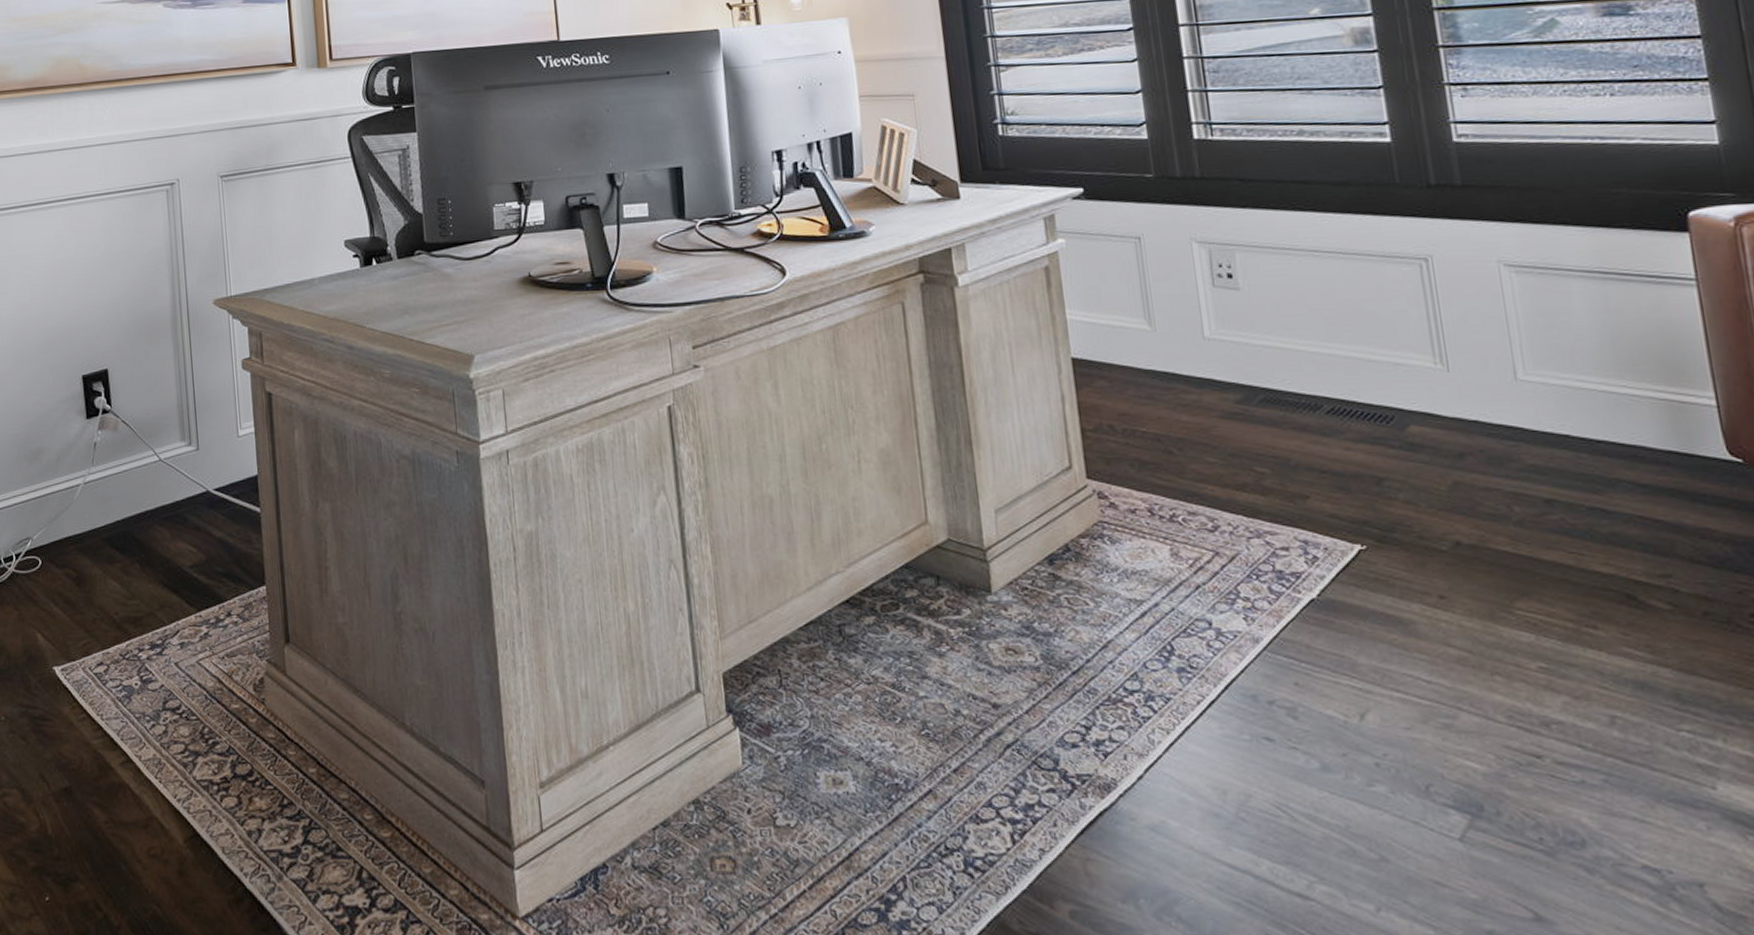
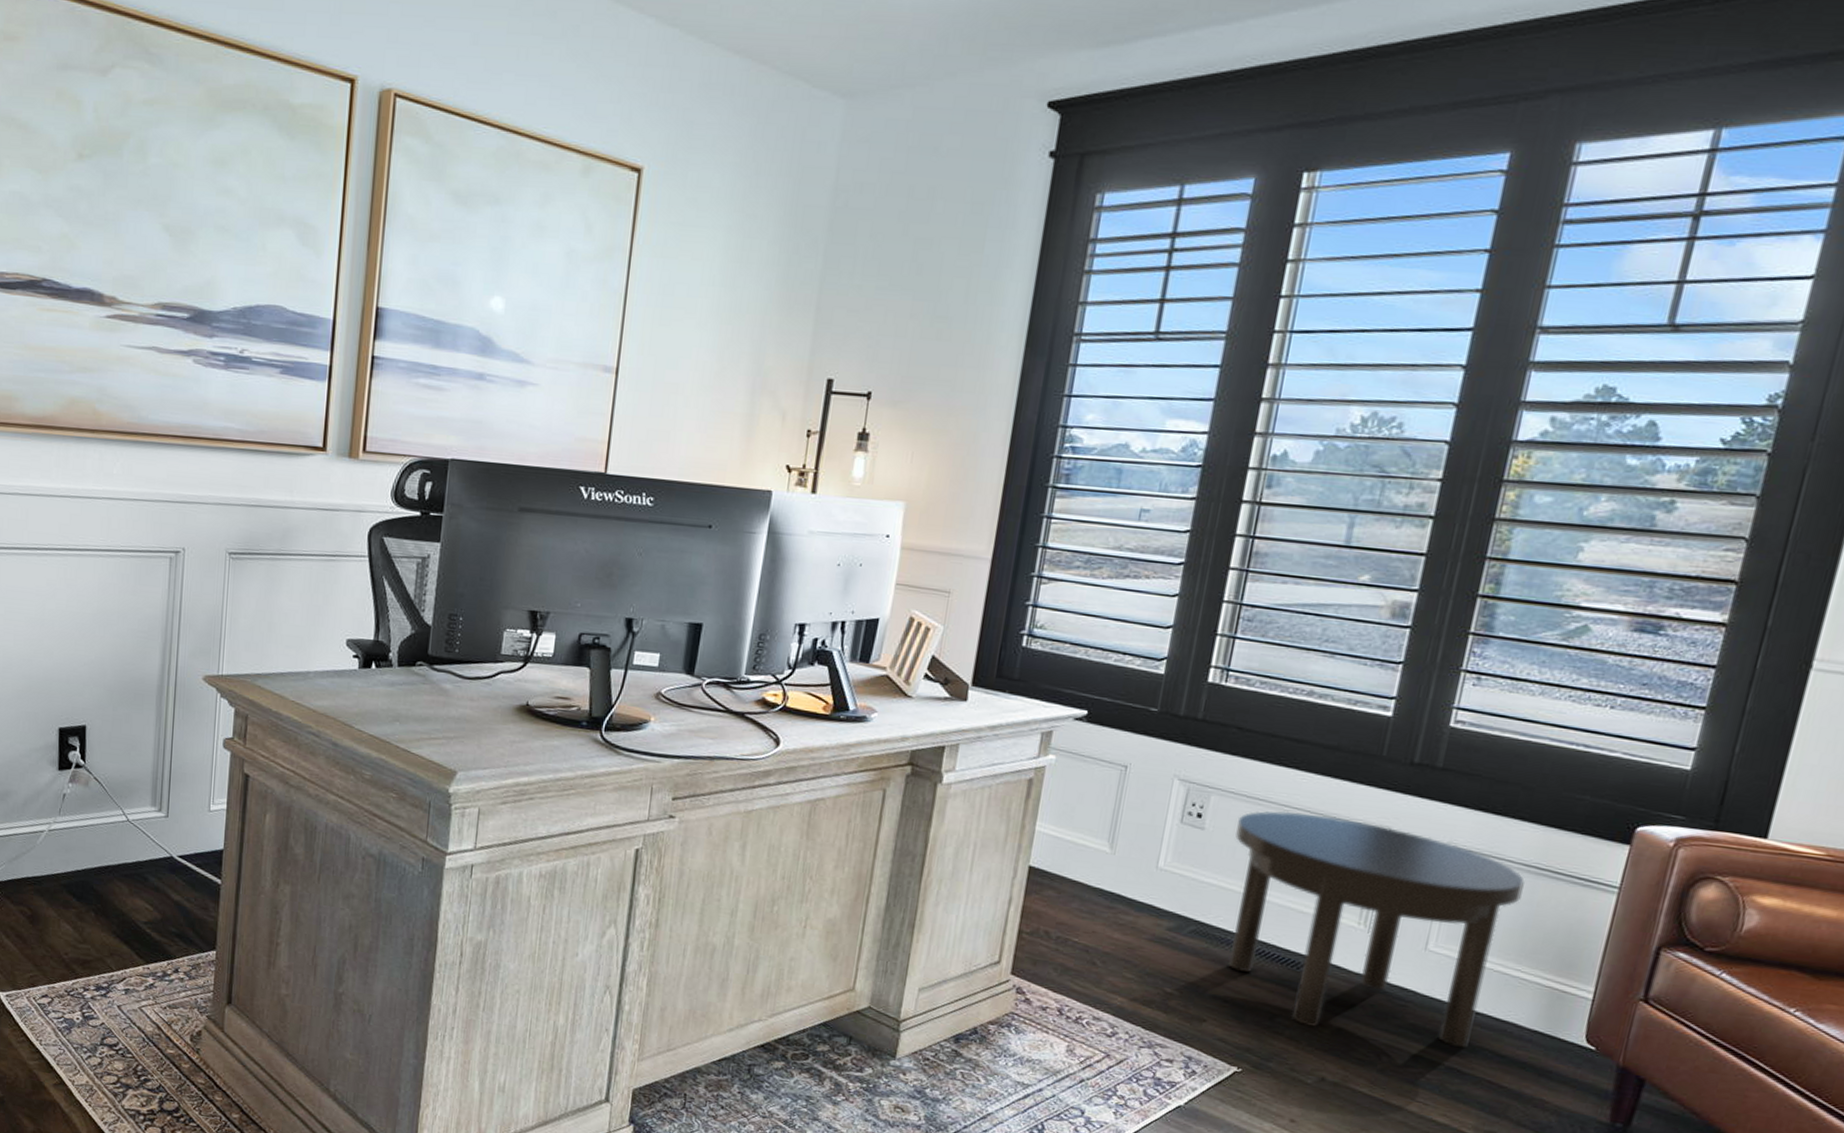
side table: none [1271,254,1602,487] -> present [1228,811,1525,1048]

